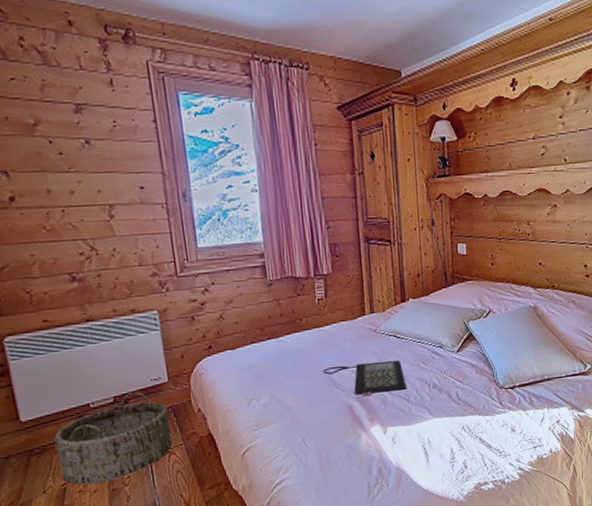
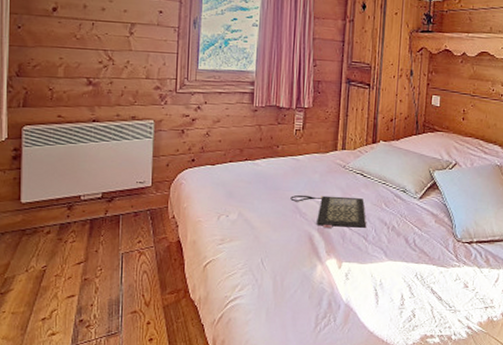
basket: present [54,391,173,486] -> none [44,190,146,271]

